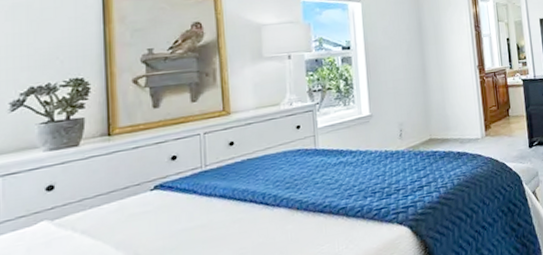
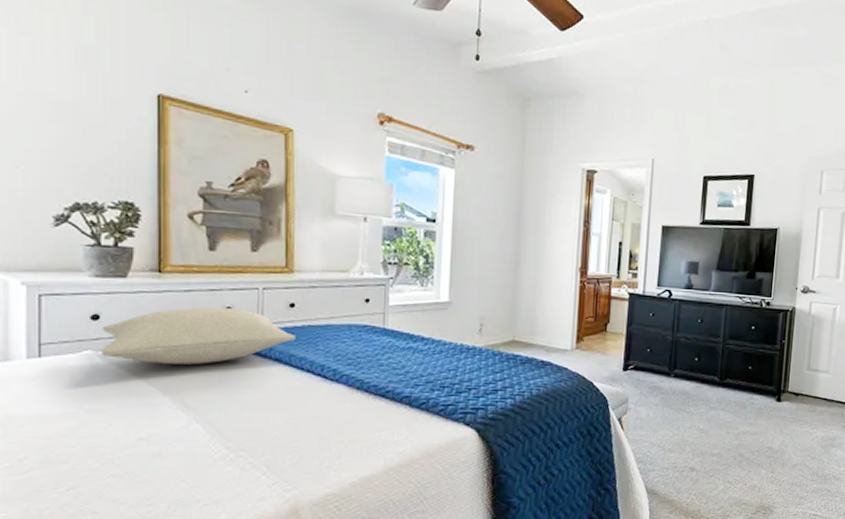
pillow: none [56,155,237,224] -> present [101,307,296,365]

